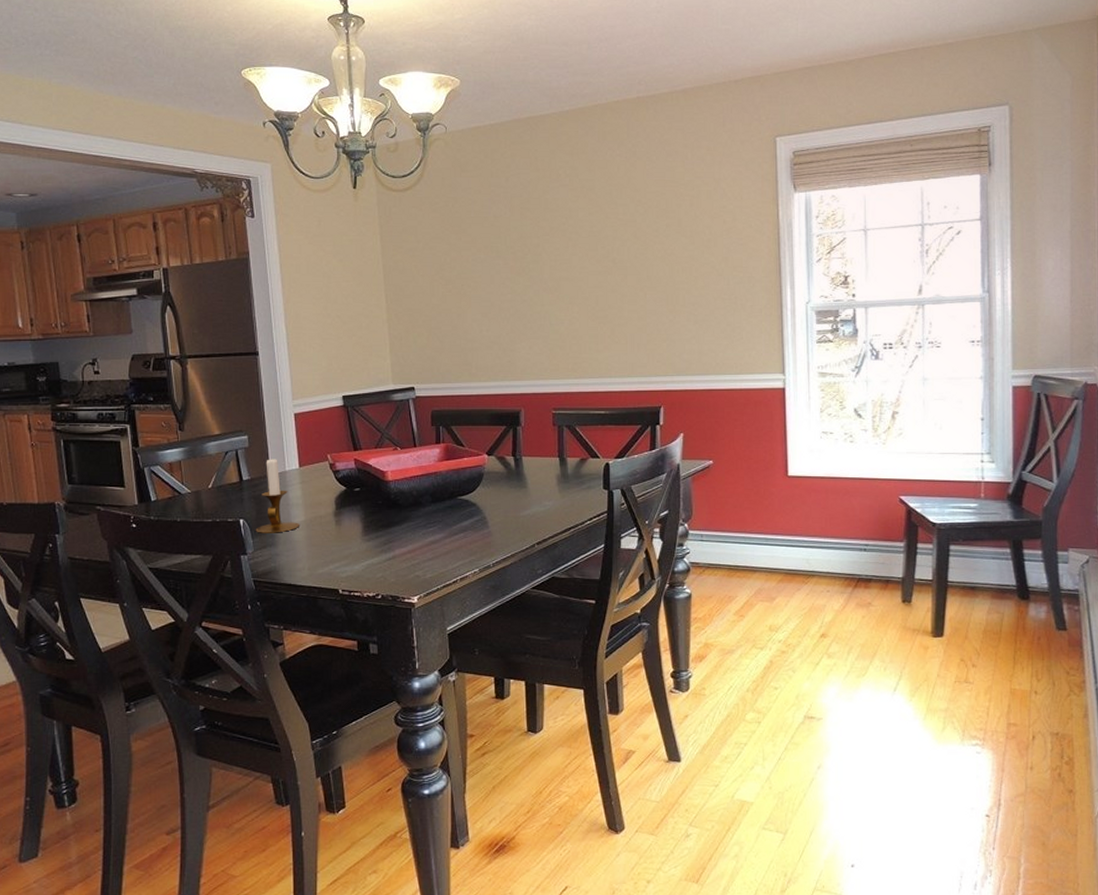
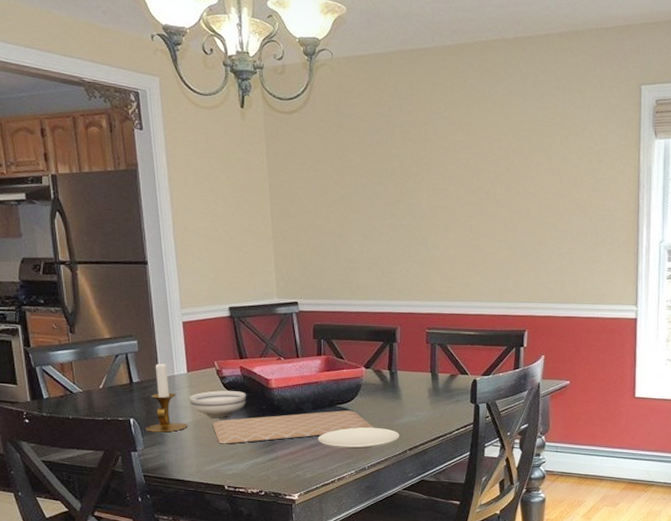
bowl: none [301,486,362,515] -> present [189,390,247,418]
placemat: none [326,502,499,544] -> present [212,410,375,444]
plate: none [438,521,527,545] -> present [318,427,400,450]

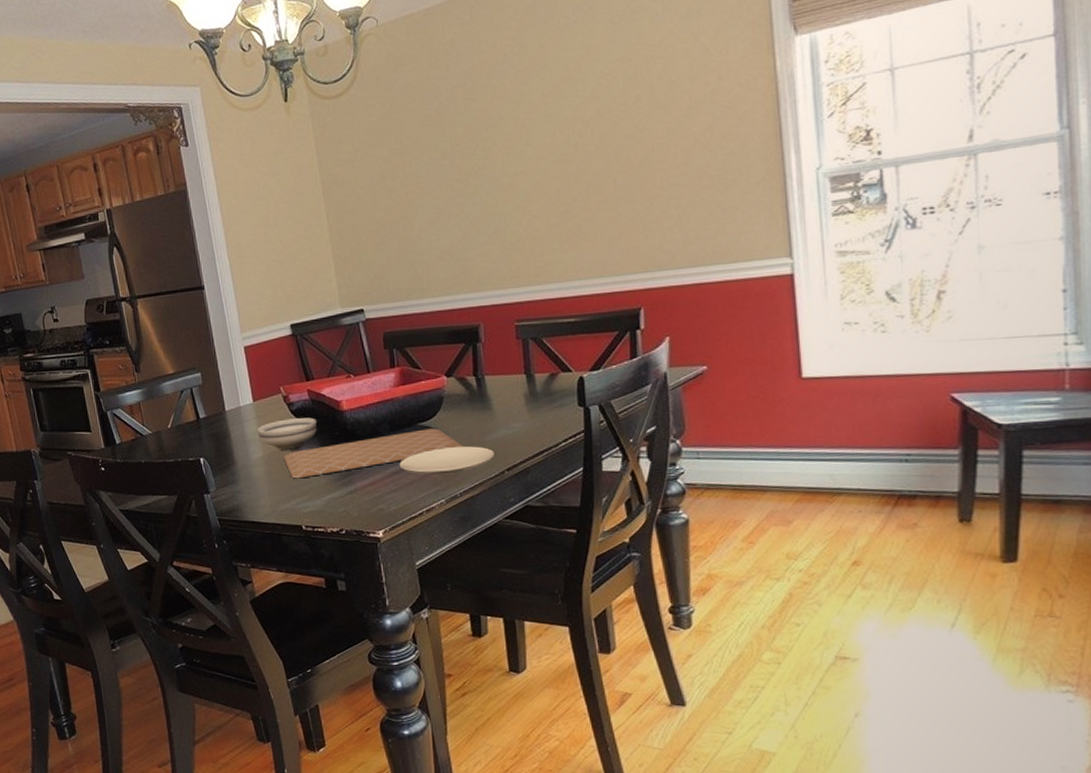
candlestick: present [145,363,187,433] -> none [216,394,258,471]

